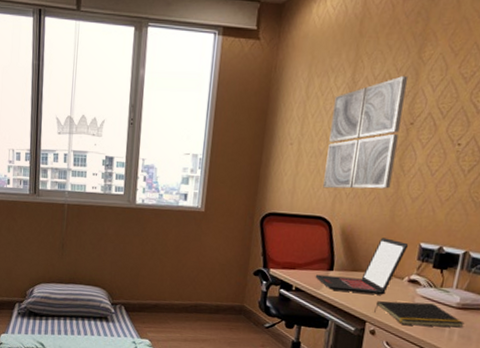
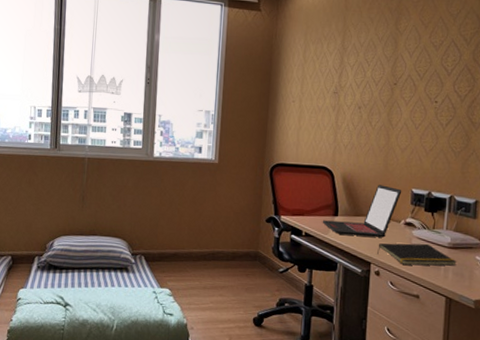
wall art: present [323,76,409,189] -> none [324,44,389,141]

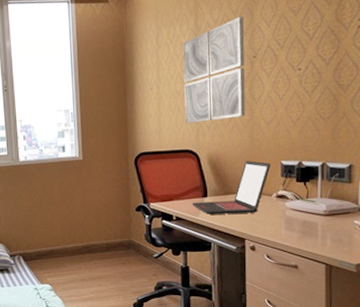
wall art: none [324,44,389,141] -> present [183,17,246,124]
notepad: present [377,243,457,266] -> none [251,215,334,237]

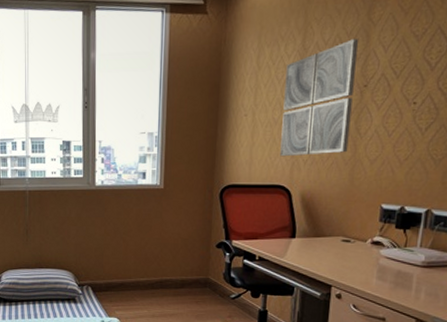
laptop: present [192,161,271,215] -> none [277,202,370,259]

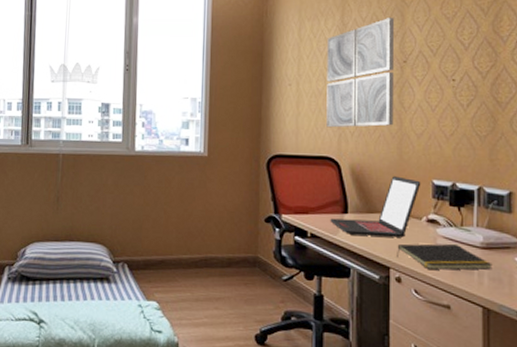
laptop: none [277,202,370,259] -> present [330,176,421,238]
notepad: none [339,263,431,287] -> present [397,243,493,270]

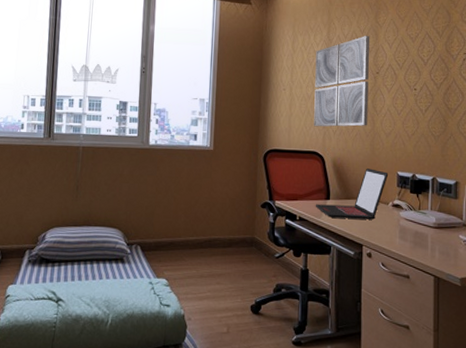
notepad: present [397,243,493,270] -> none [368,224,442,246]

